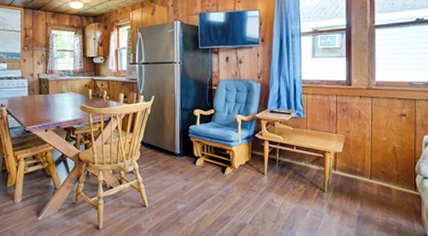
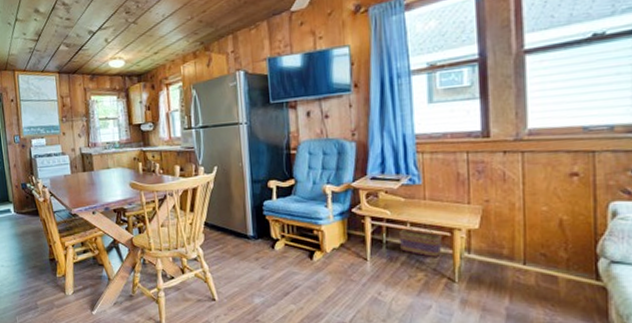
basket: none [287,144,317,173] -> present [398,219,442,257]

